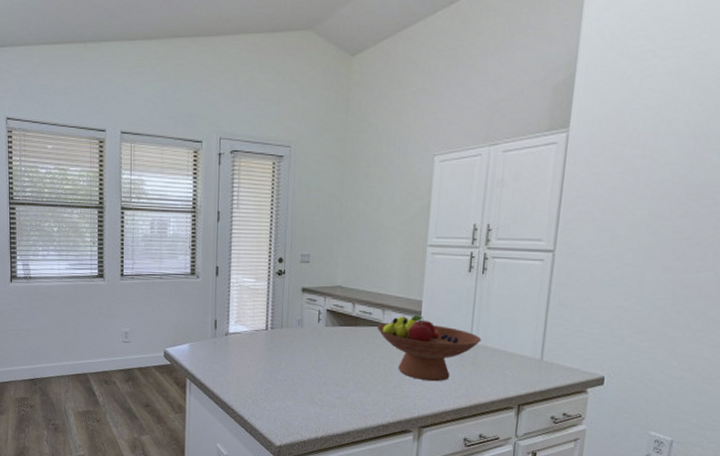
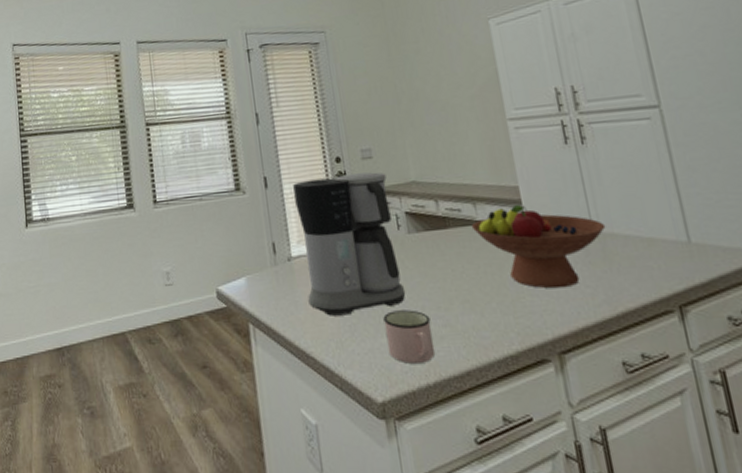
coffee maker: none [236,273,318,382] -> present [293,172,406,316]
mug: none [291,382,329,422] -> present [383,310,436,364]

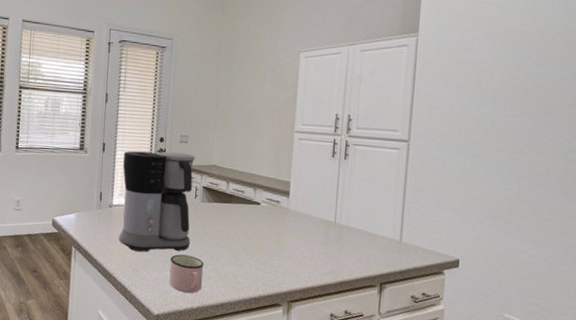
fruit bowl: present [471,205,606,289] -> none [248,195,345,259]

